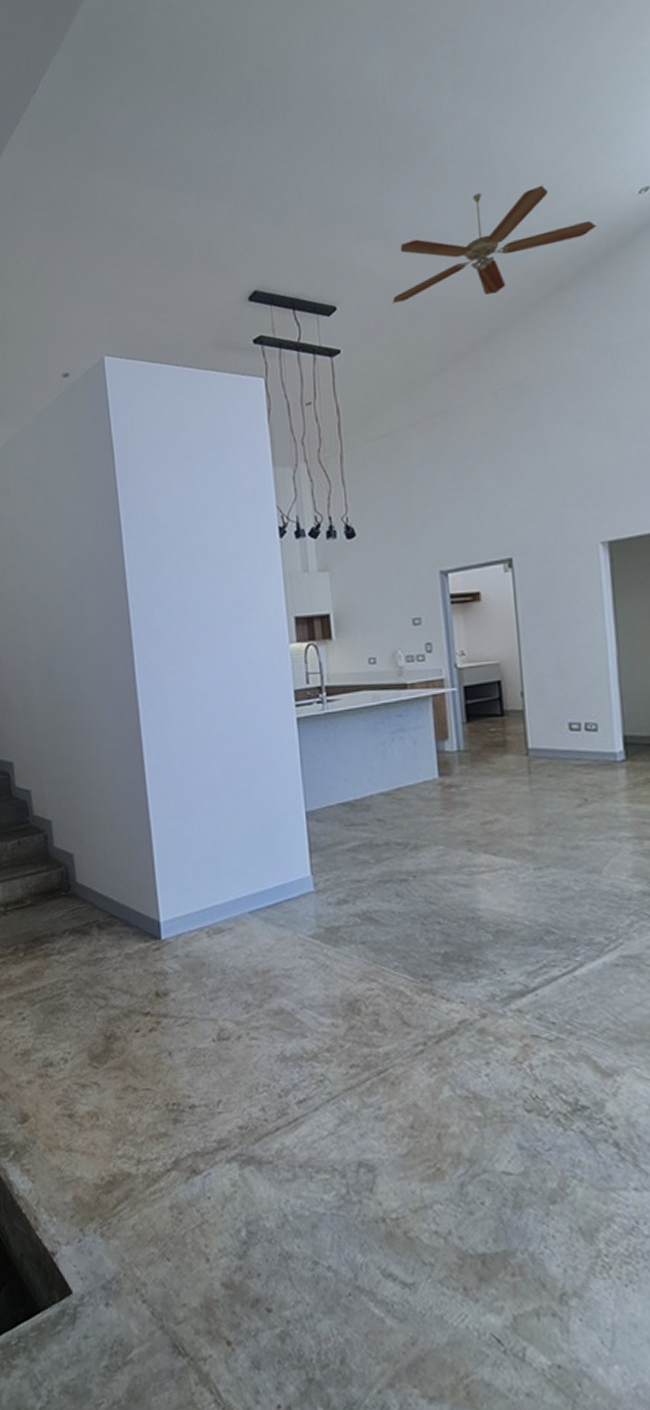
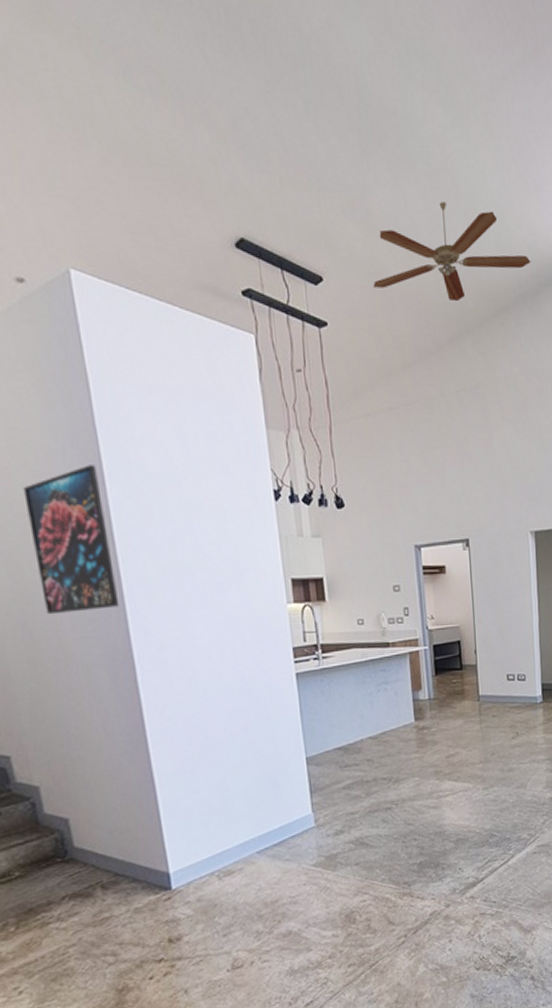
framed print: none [56,523,128,661] -> present [23,465,120,615]

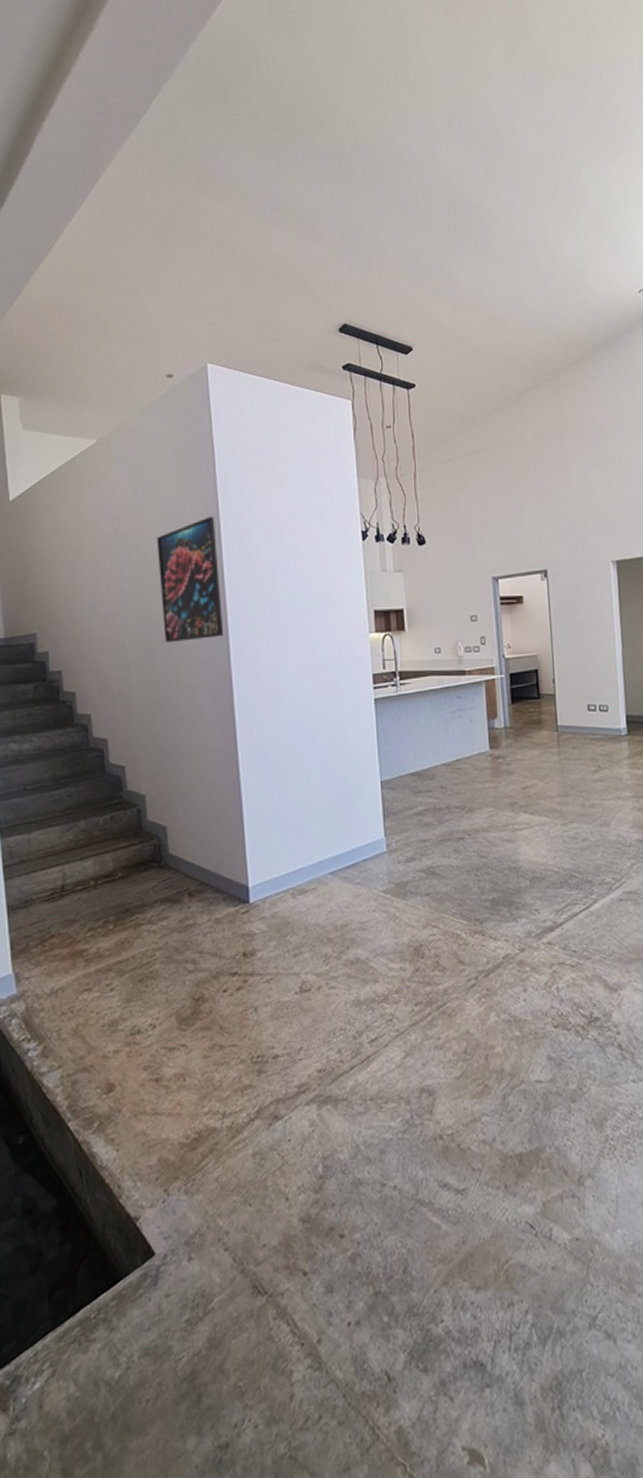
ceiling fan: present [373,201,531,301] -> none [457,272,609,354]

